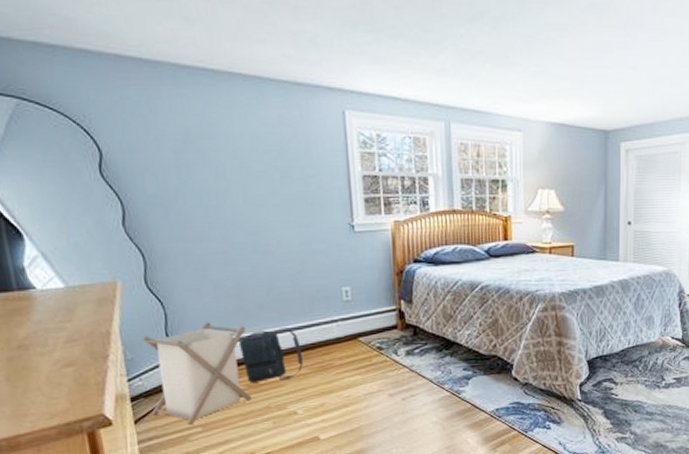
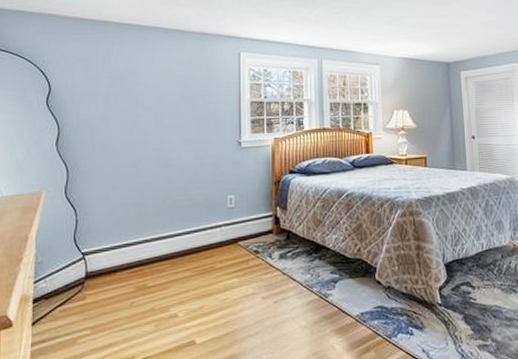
laundry basket: present [141,321,252,426] -> none [48,227,142,328]
backpack: present [239,328,303,383] -> none [135,232,188,285]

